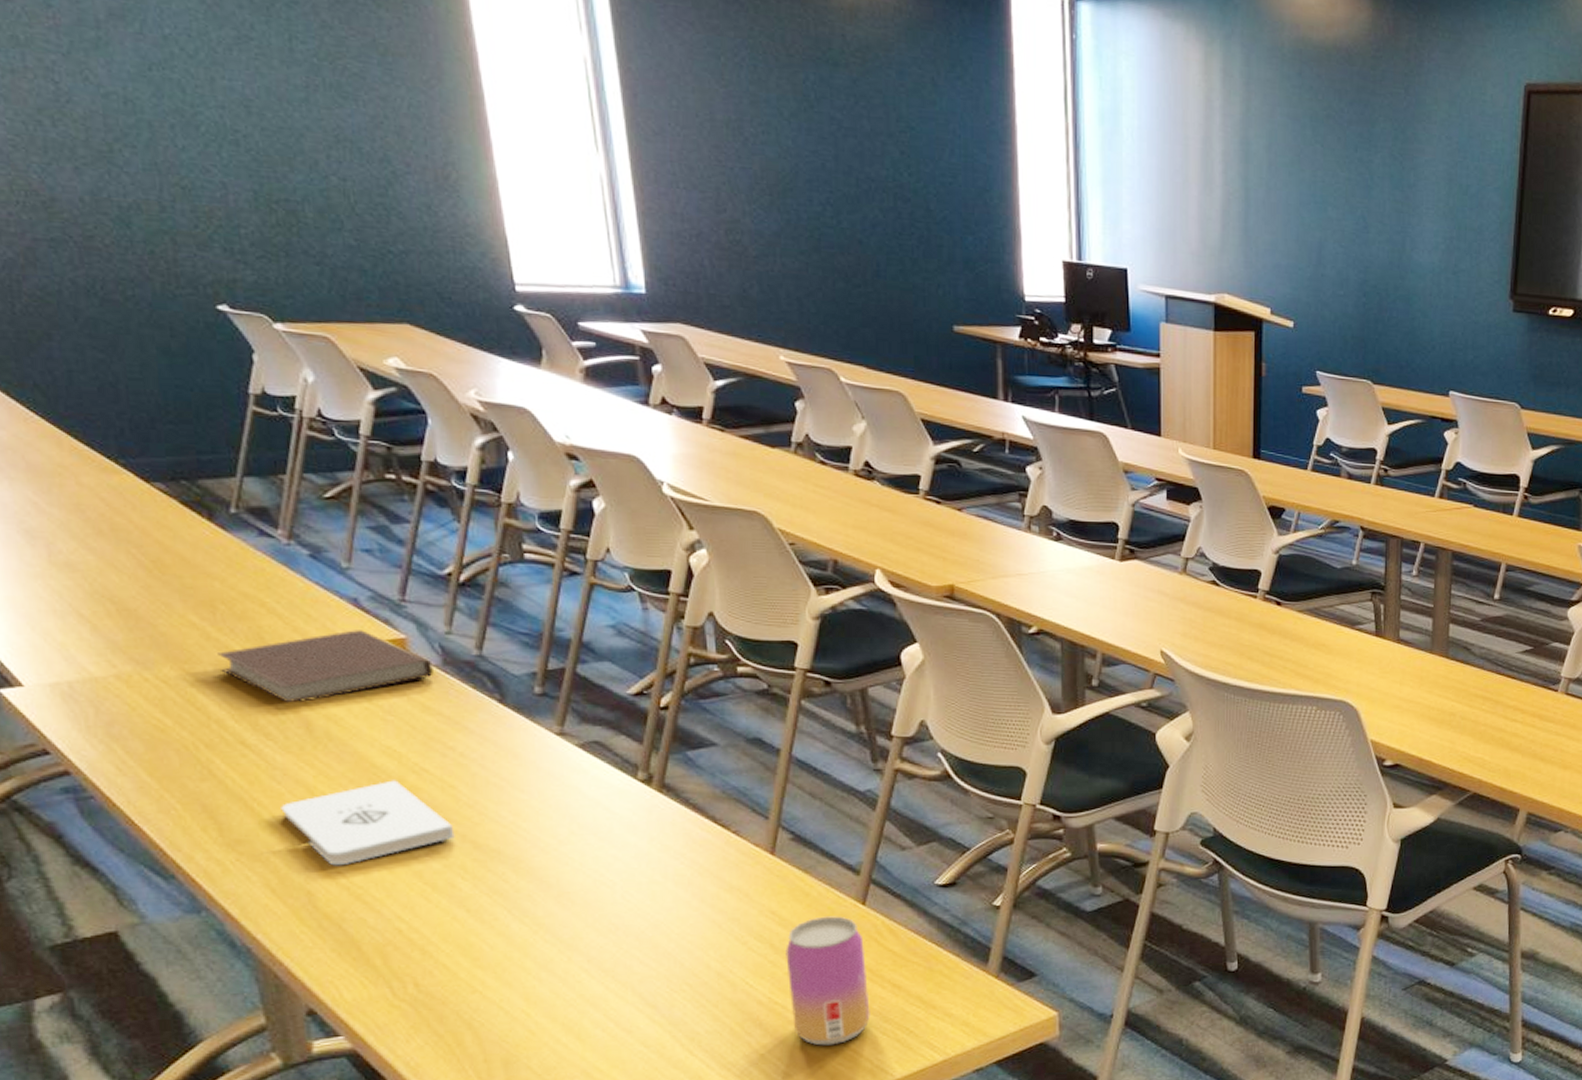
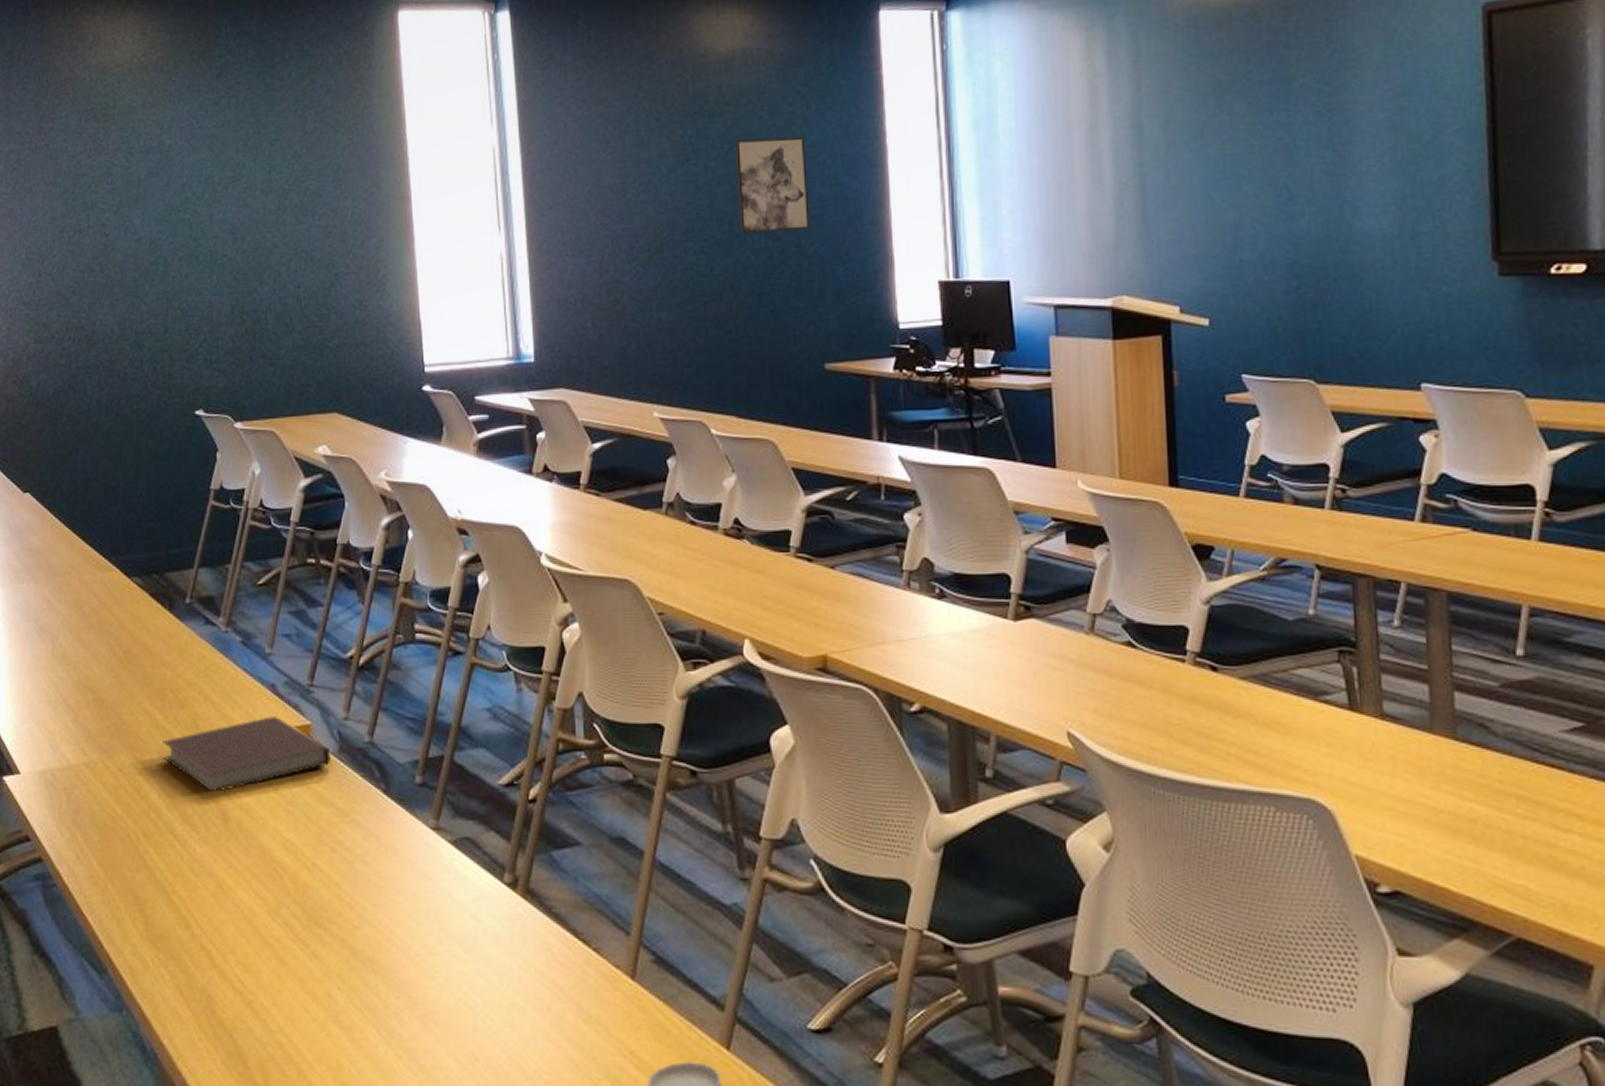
notepad: present [281,780,455,866] -> none [195,876,336,968]
wall art: none [861,95,939,196] -> present [735,136,810,234]

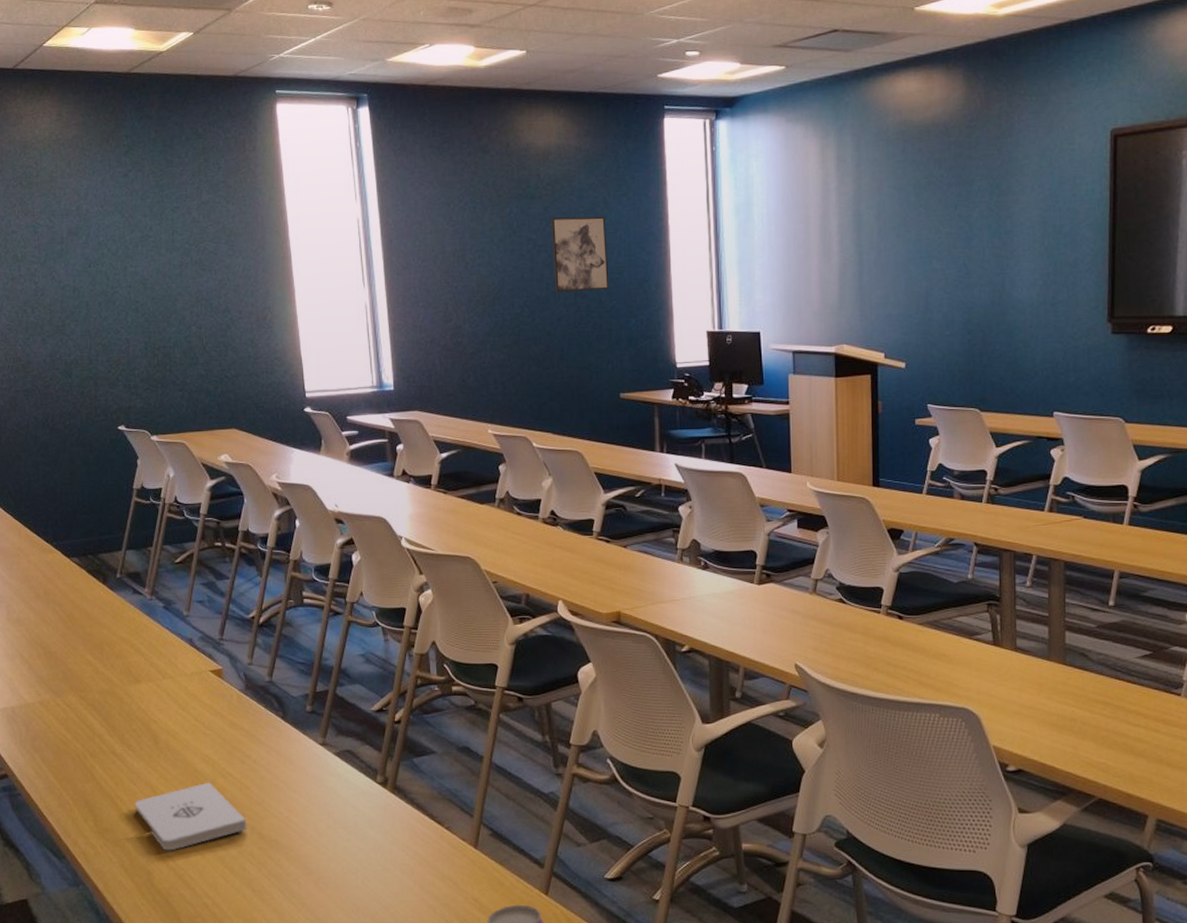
notebook: present [162,716,331,792] -> none [102,663,239,722]
notepad: none [195,876,336,968] -> present [134,782,247,851]

